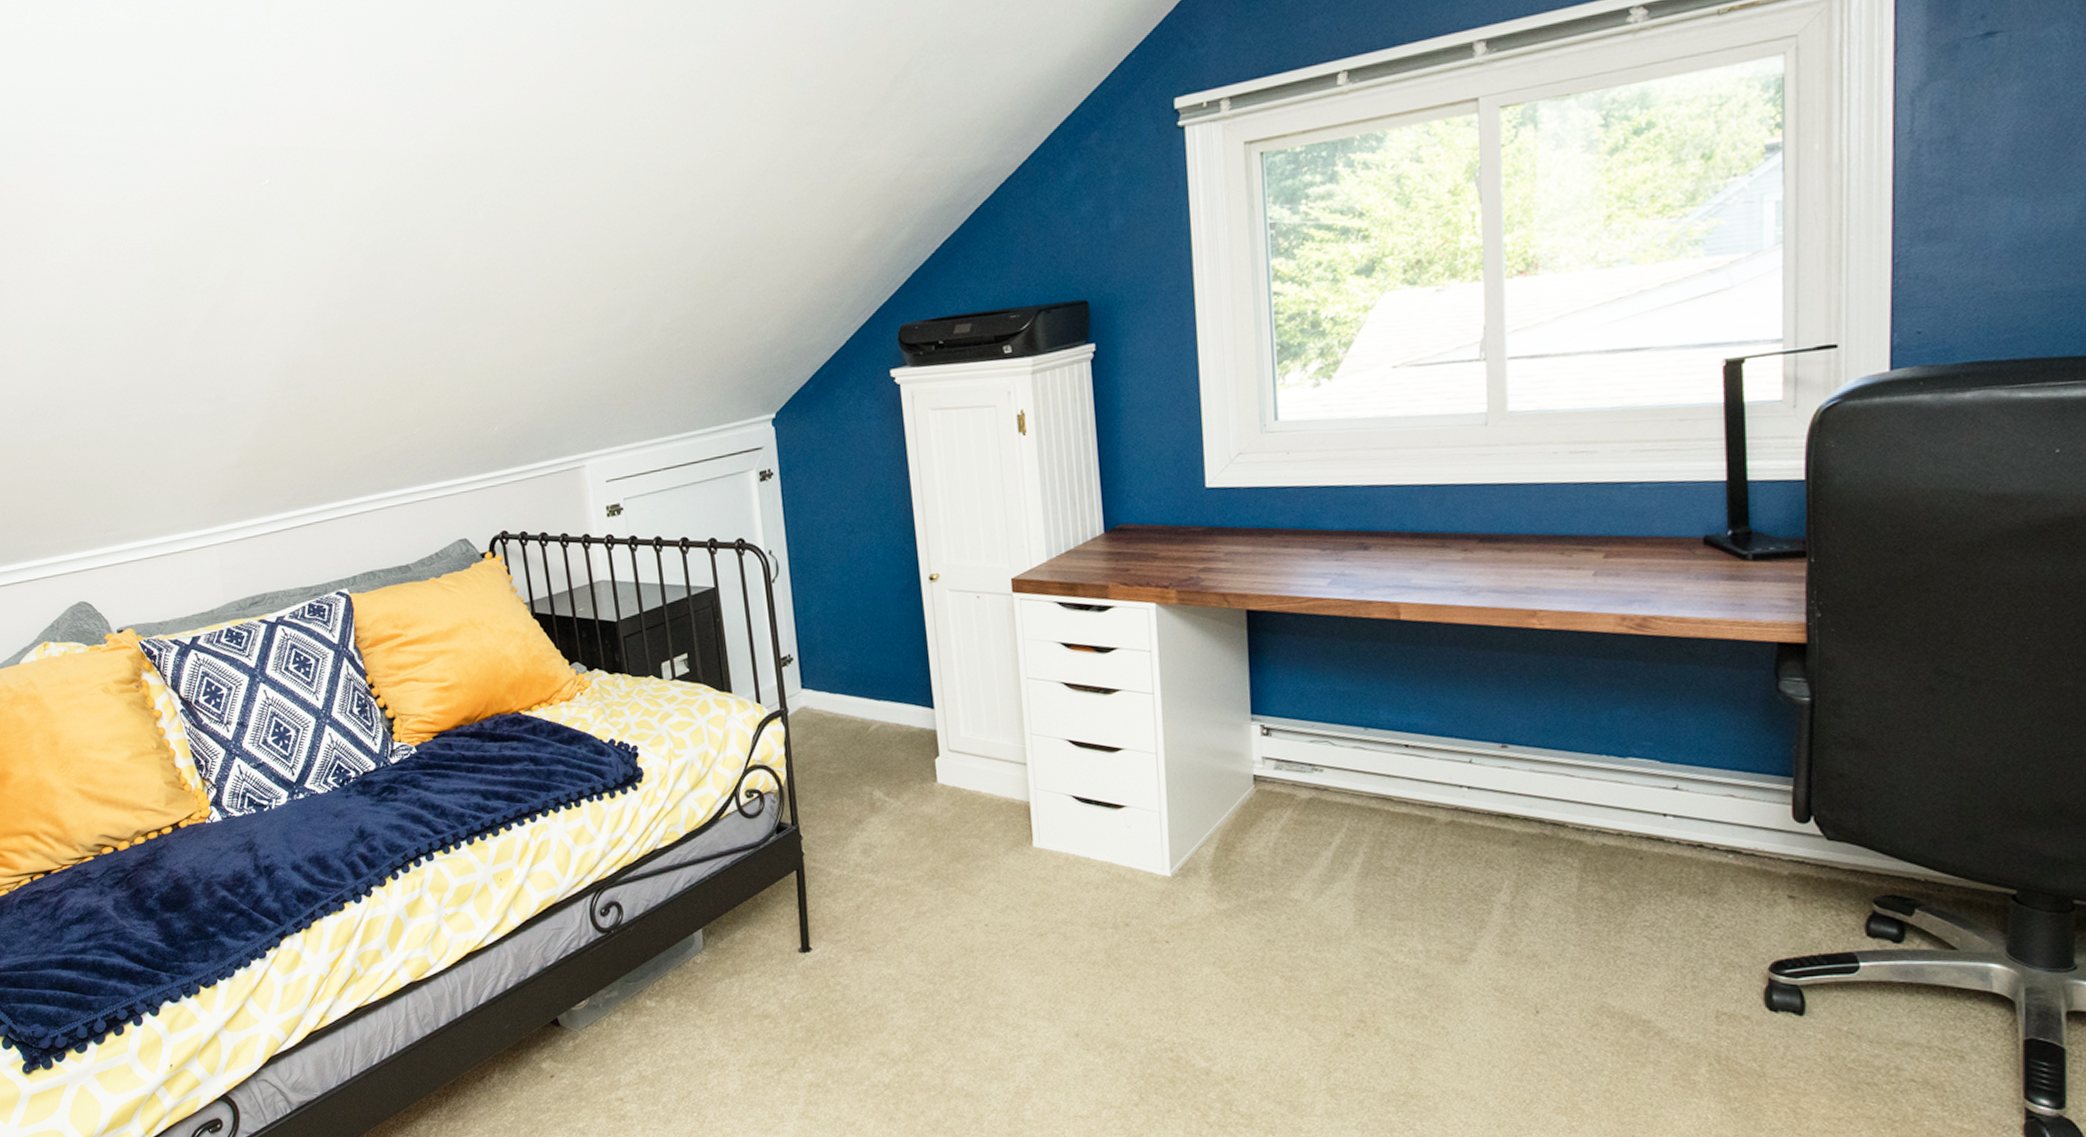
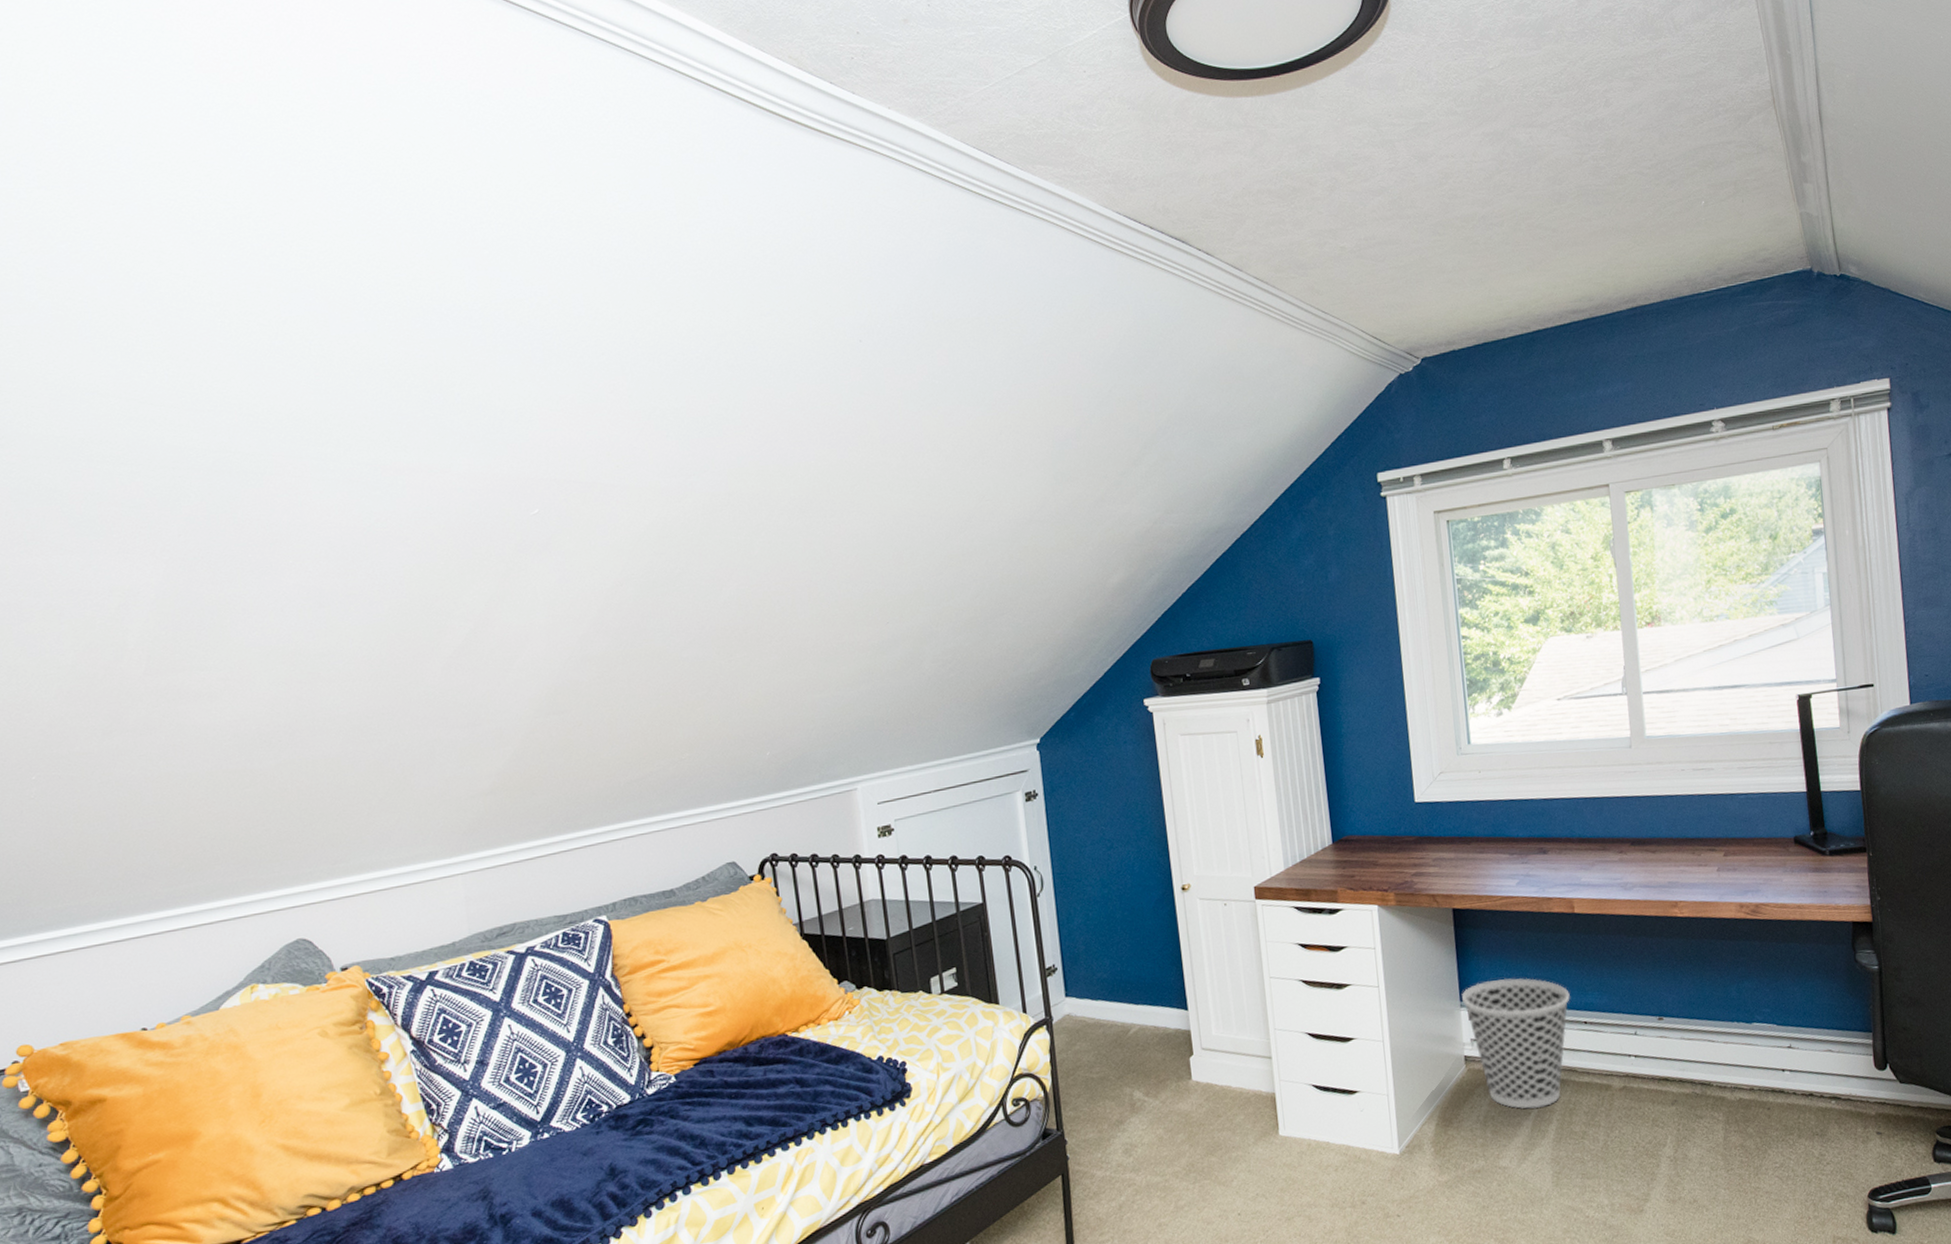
wastebasket: none [1252,690,1389,839] -> present [1461,978,1570,1109]

